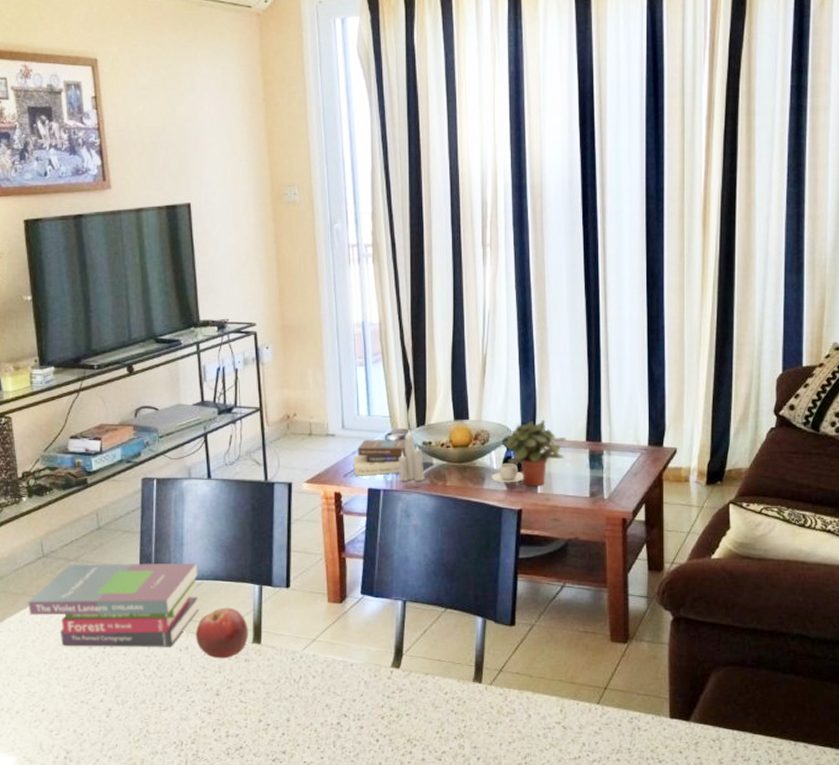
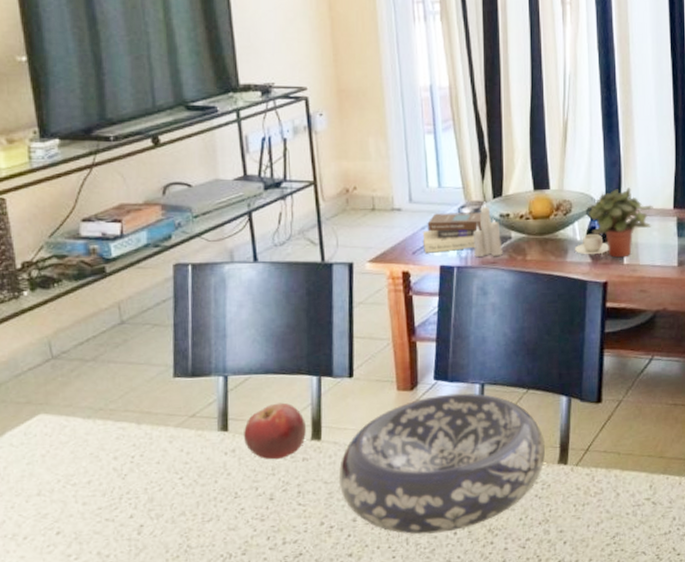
books: present [28,564,199,647] -> none [34,357,248,458]
decorative bowl: none [275,608,462,739] -> present [338,393,546,534]

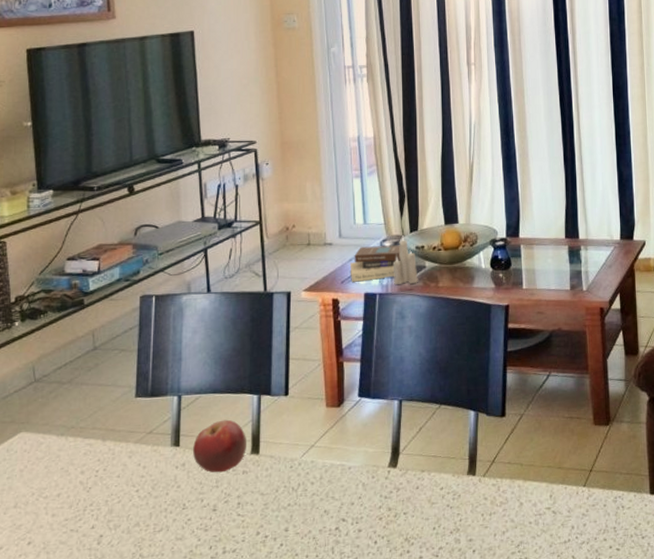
decorative bowl: present [338,393,546,534] -> none [273,409,456,543]
teacup: present [574,233,609,255] -> none [479,261,510,281]
potted plant: present [586,187,653,258] -> none [490,220,548,283]

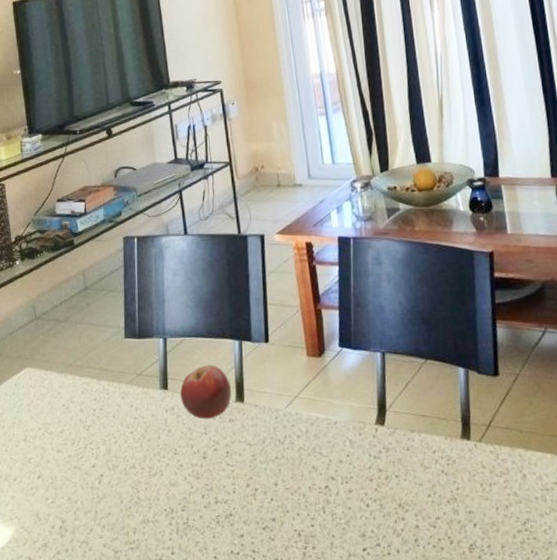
books: present [349,245,402,282] -> none [321,186,375,225]
candle: present [394,235,418,284] -> none [366,176,393,228]

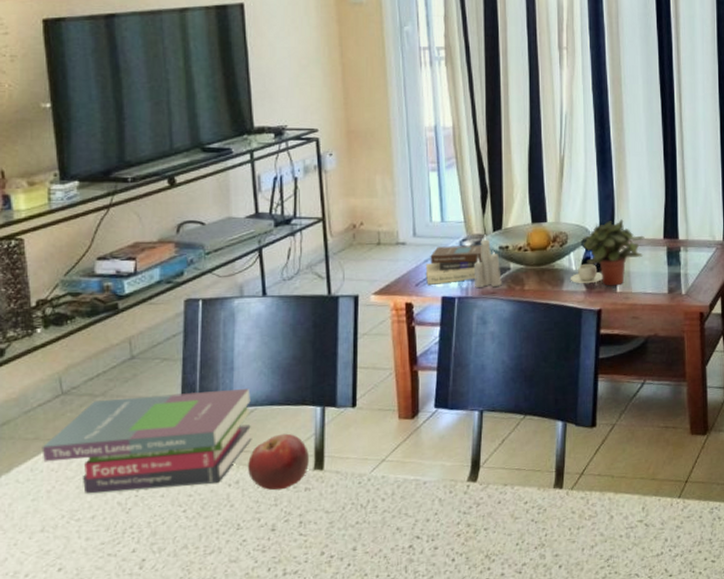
books: none [22,321,183,409] -> present [42,389,252,493]
books: none [321,186,375,225] -> present [425,245,484,285]
candle: none [366,176,393,228] -> present [474,235,502,287]
teacup: none [458,203,492,225] -> present [570,263,603,284]
potted plant: none [466,158,532,228] -> present [581,219,645,286]

